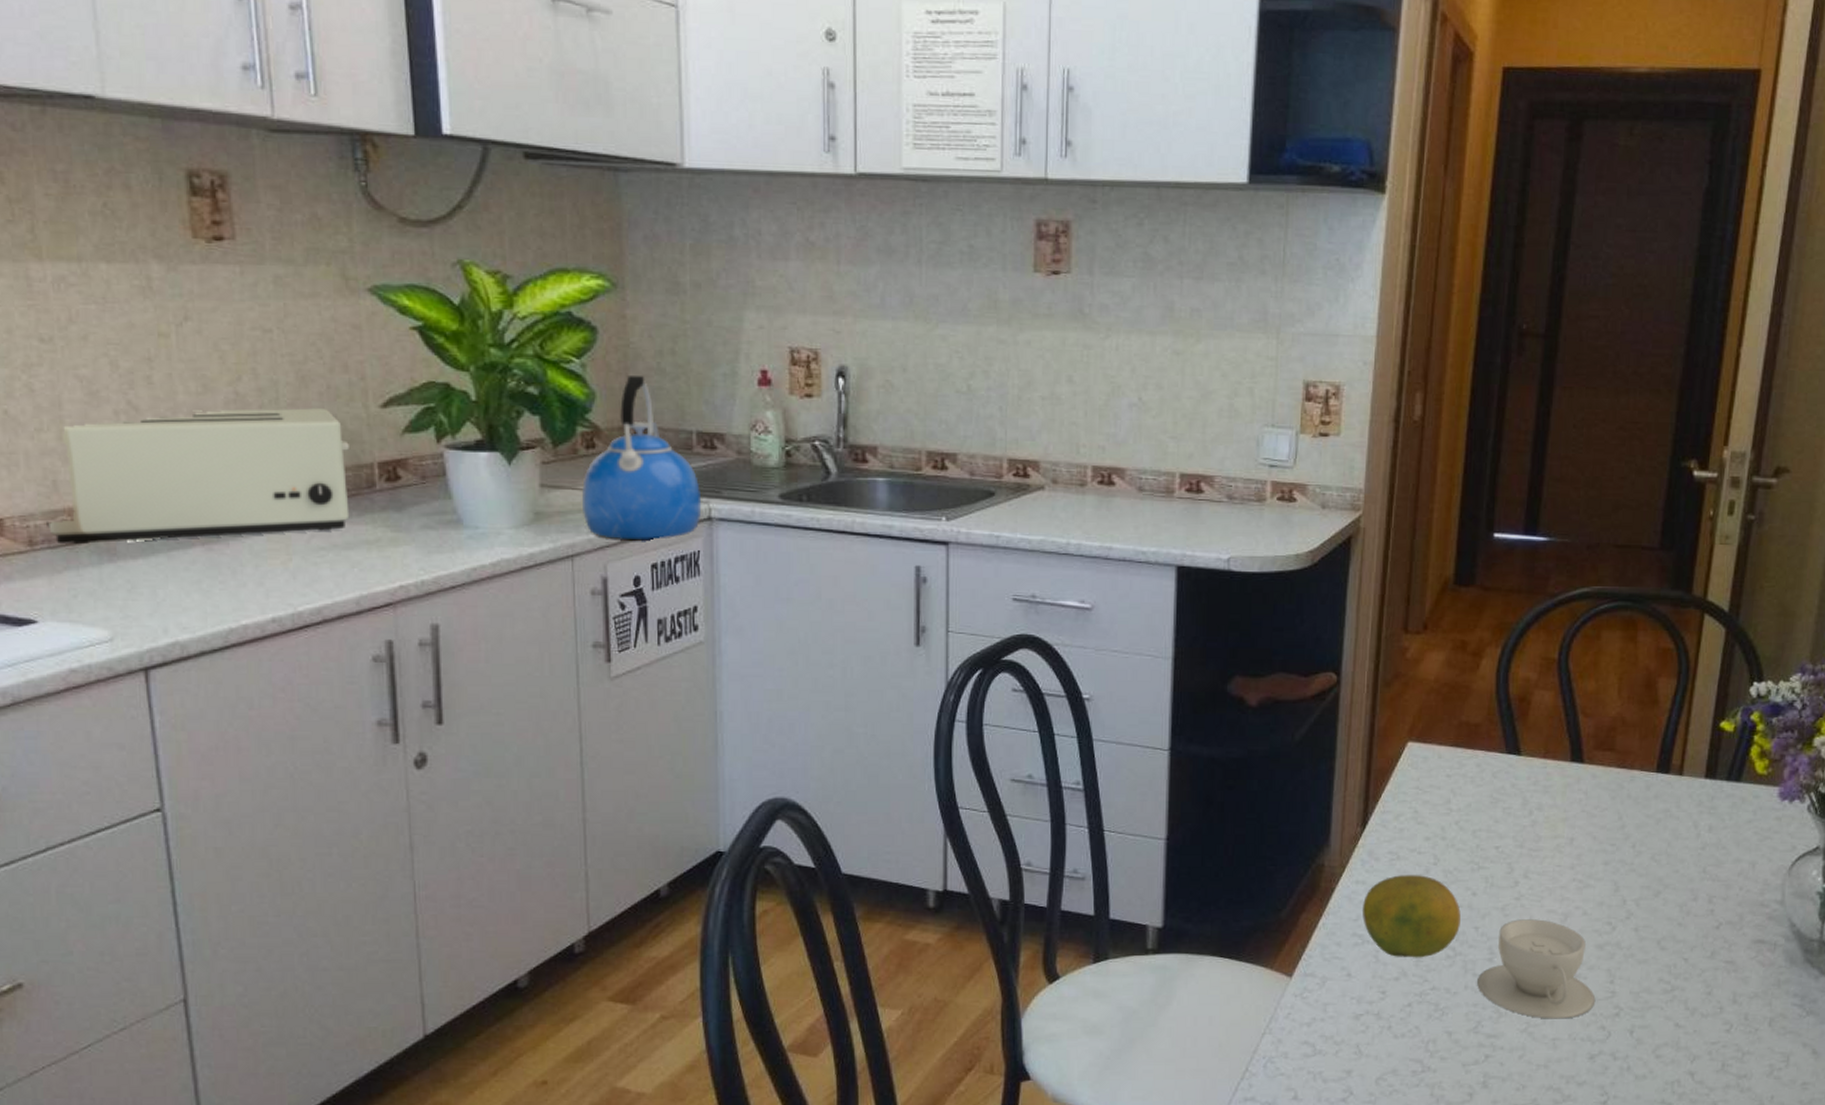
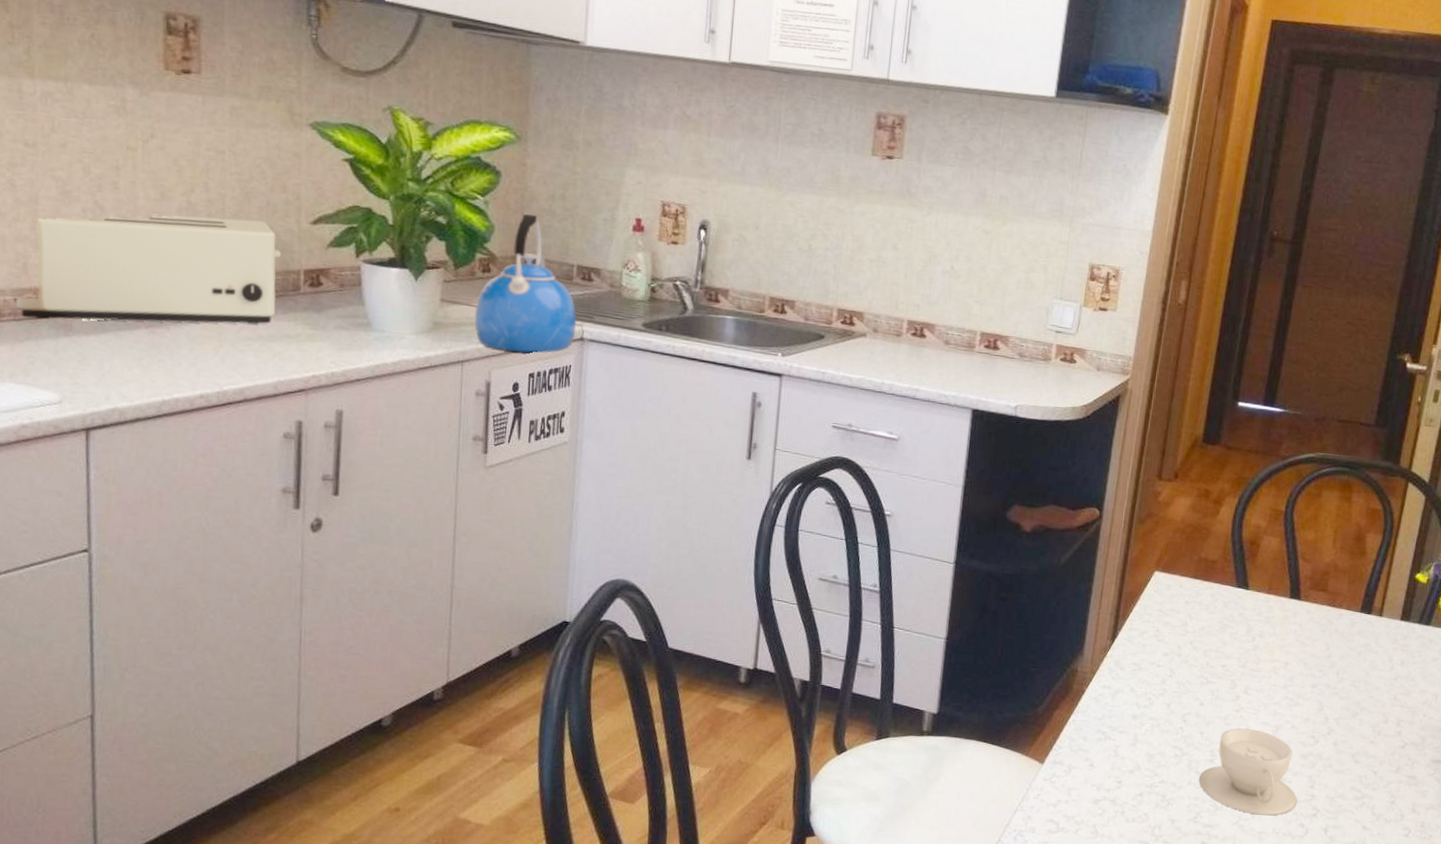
fruit: present [1362,875,1461,958] -> none [1106,683,1190,755]

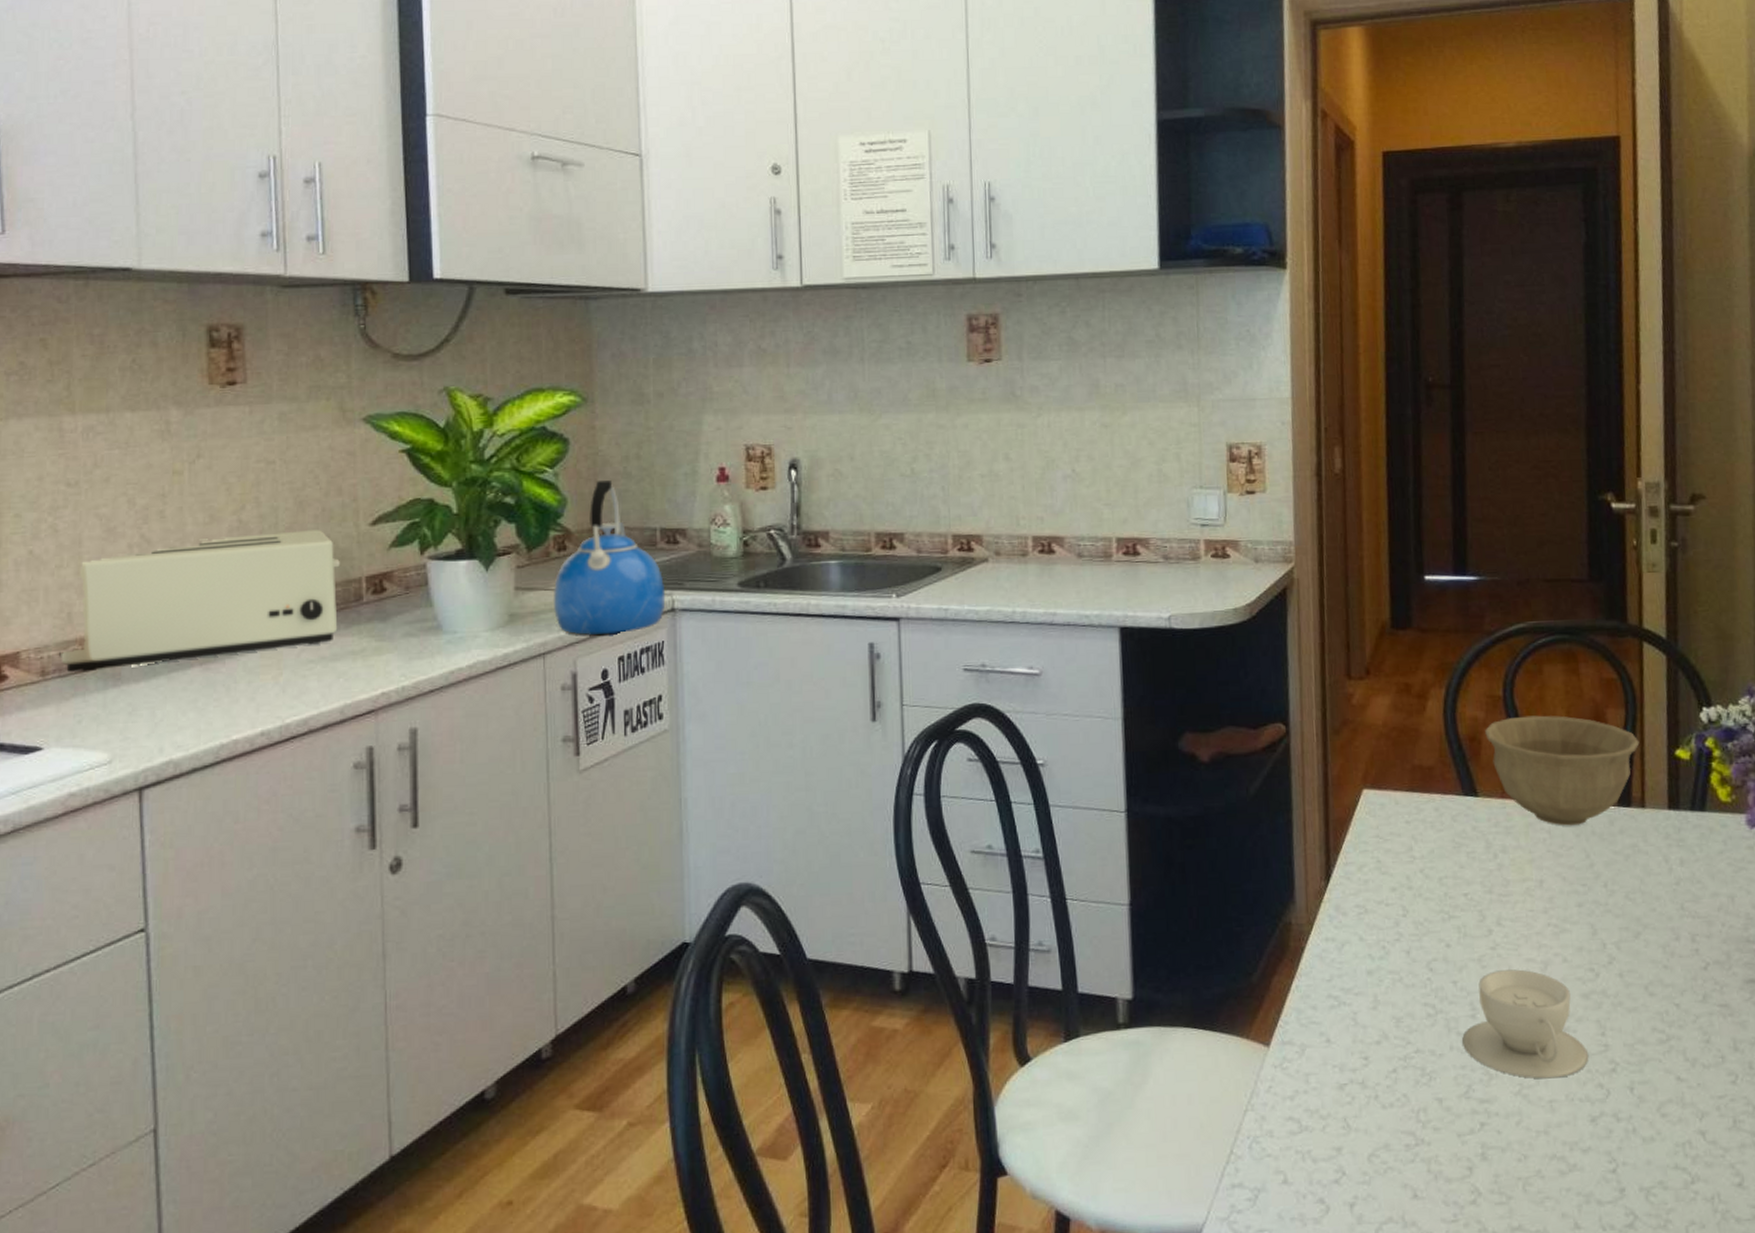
bowl: none [1264,530,1389,623] -> present [1485,715,1640,826]

